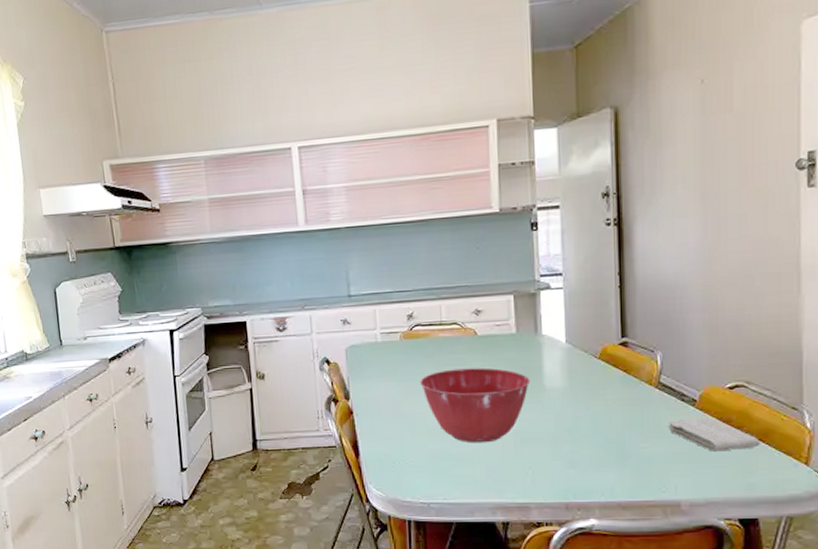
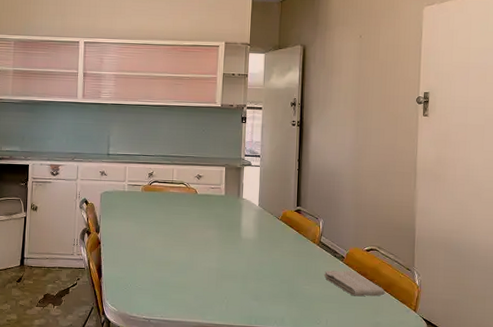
mixing bowl: present [420,367,531,443] -> none [152,217,232,276]

